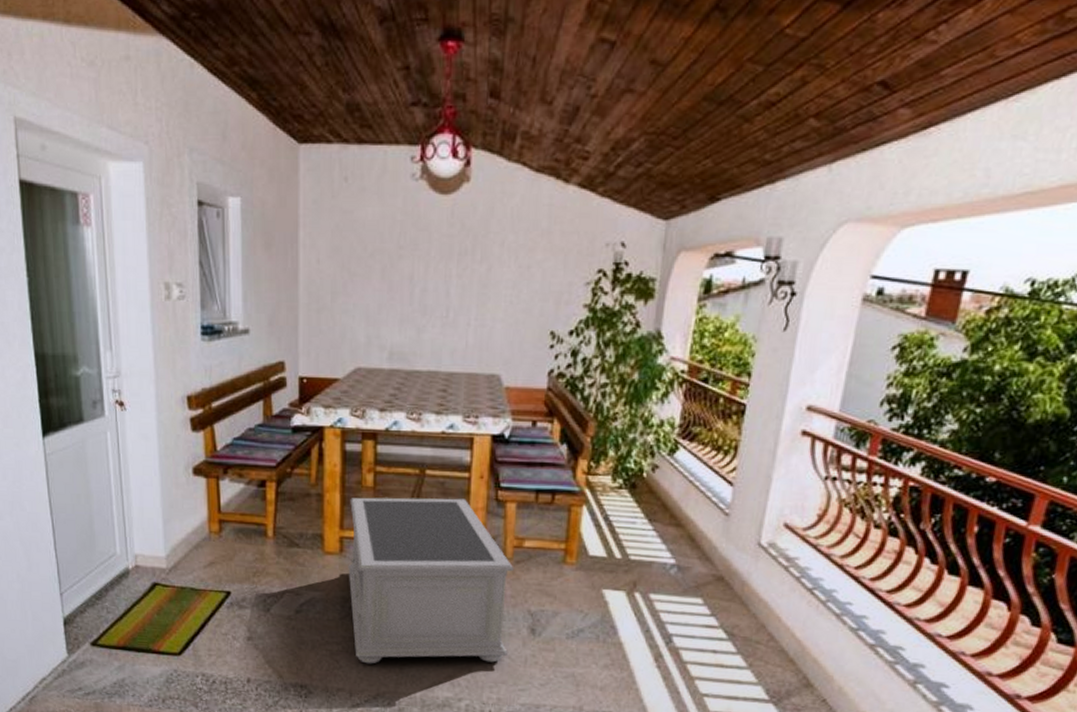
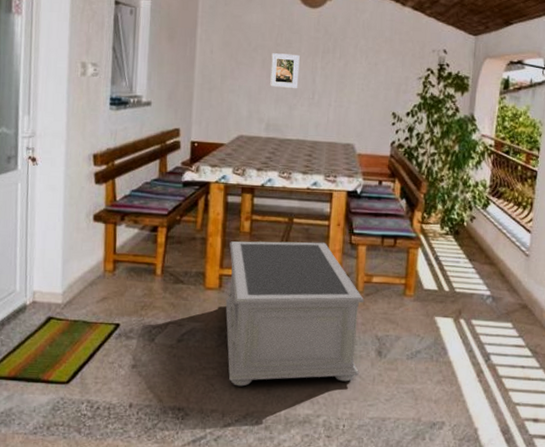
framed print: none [392,259,429,305] -> present [270,53,300,89]

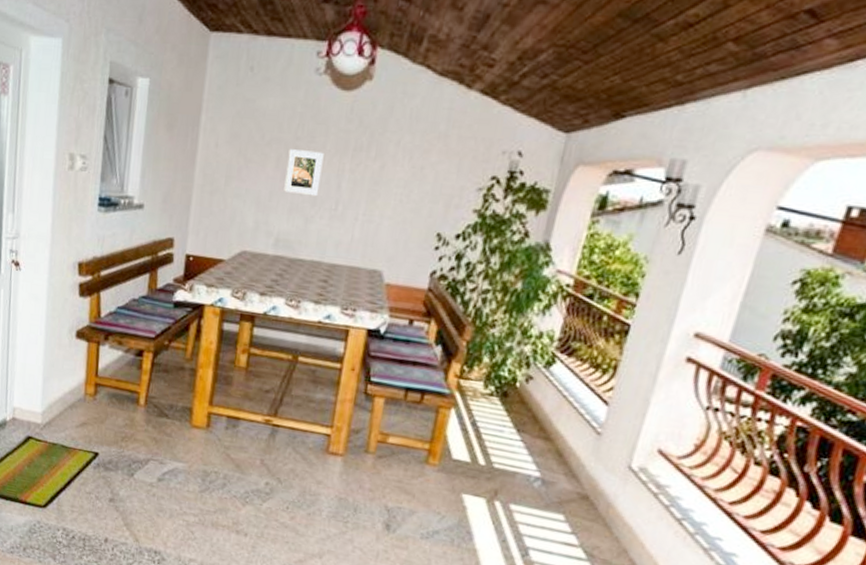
coffee table: present [225,241,365,387] -> none [210,376,376,553]

